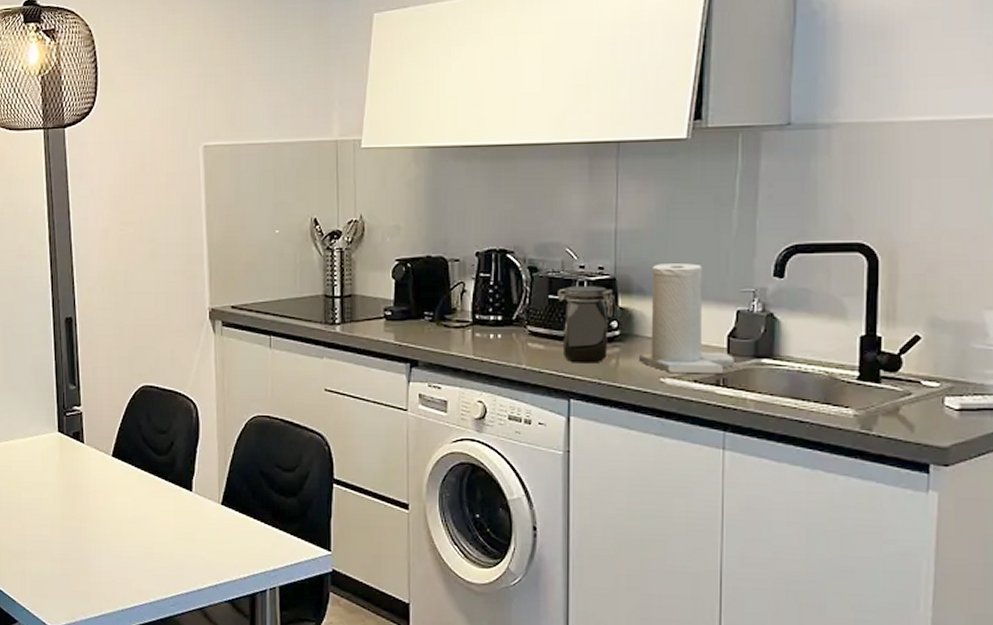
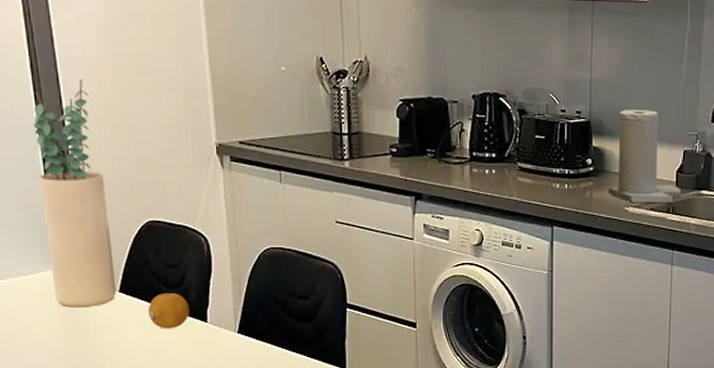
vase: none [48,249,110,471] -> present [33,79,117,308]
fruit: none [137,459,176,497] -> present [147,292,190,329]
jar: present [558,286,614,364] -> none [543,128,589,195]

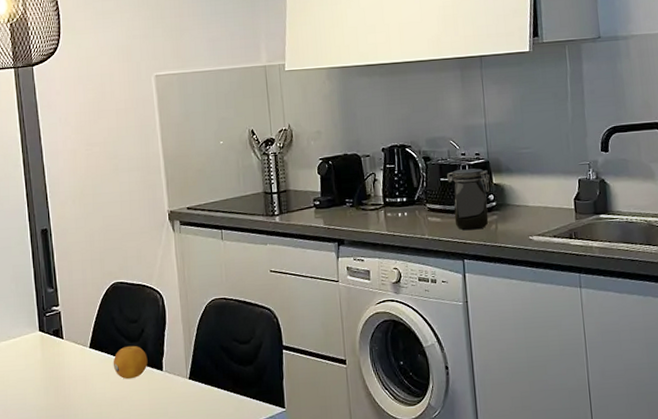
vase: present [33,79,117,308] -> none [24,168,88,365]
jar: none [543,128,589,195] -> present [447,168,490,230]
paper towel: present [608,109,681,203] -> none [511,146,581,232]

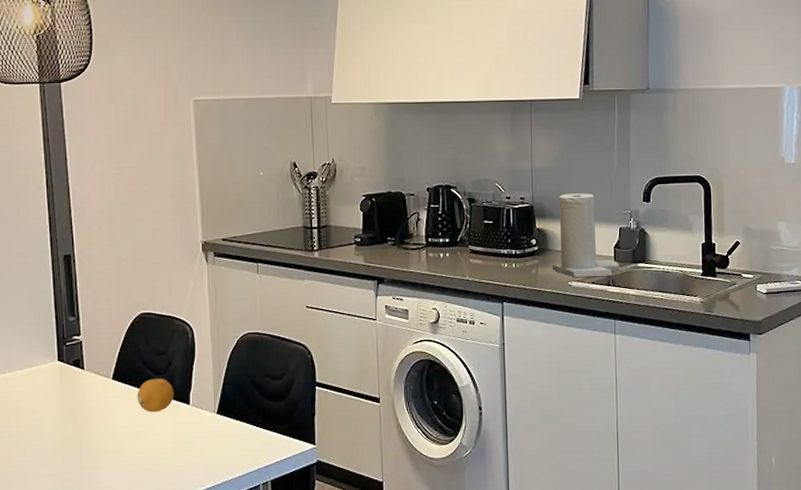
jar: present [447,168,490,230] -> none [491,212,533,274]
paper towel: none [511,146,581,232] -> present [552,193,619,277]

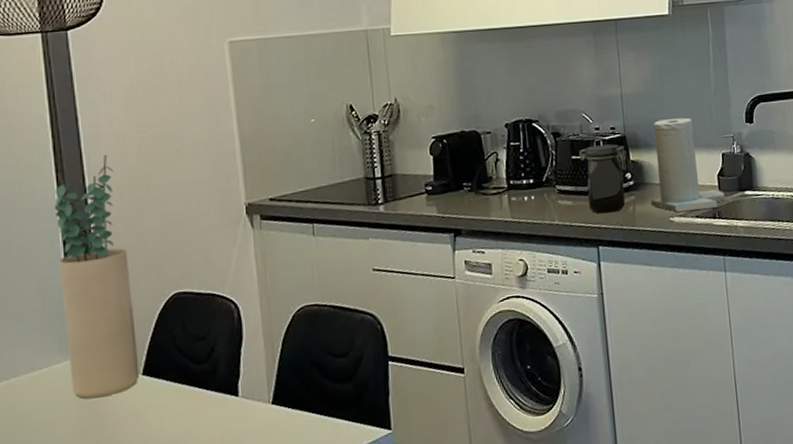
vase: none [46,192,110,396] -> present [54,155,140,399]
fruit: present [137,378,174,413] -> none [173,368,219,410]
jar: none [491,212,533,274] -> present [579,144,627,214]

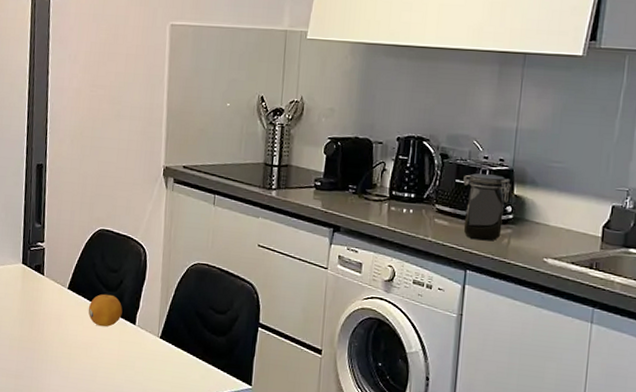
vase: present [54,155,140,399] -> none [17,106,71,299]
fruit: none [173,368,219,410] -> present [88,294,123,327]
paper towel: present [650,117,725,212] -> none [526,160,607,258]

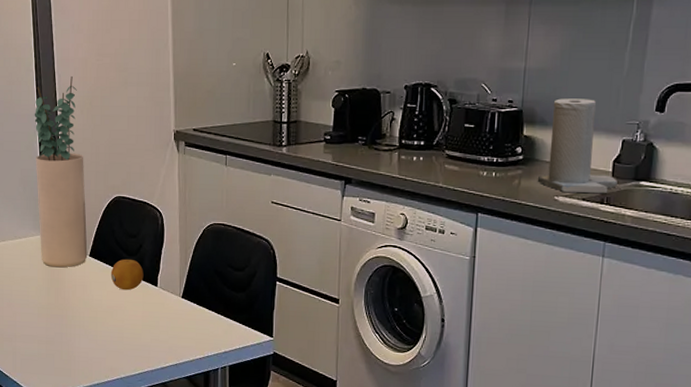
vase: none [17,106,71,299] -> present [34,77,88,268]
jar: present [463,173,511,241] -> none [472,117,520,183]
paper towel: none [526,160,607,258] -> present [537,98,618,193]

